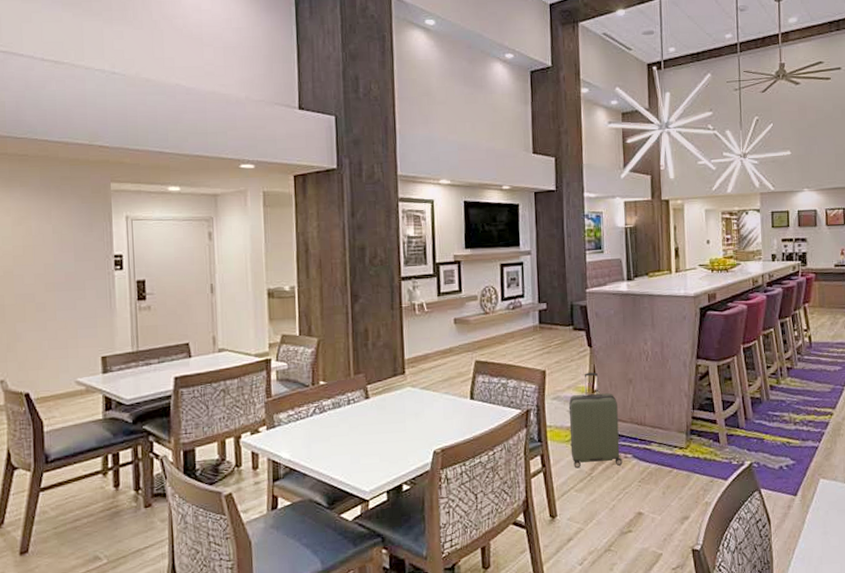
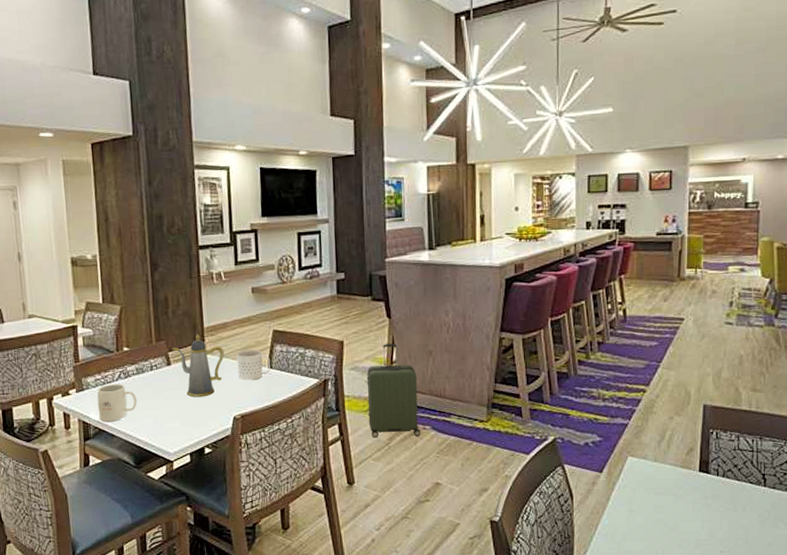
mug: none [289,419,333,461] -> present [97,384,138,422]
coffee pot: none [370,366,425,432] -> present [171,334,225,398]
mug: none [438,381,473,413] -> present [237,350,271,381]

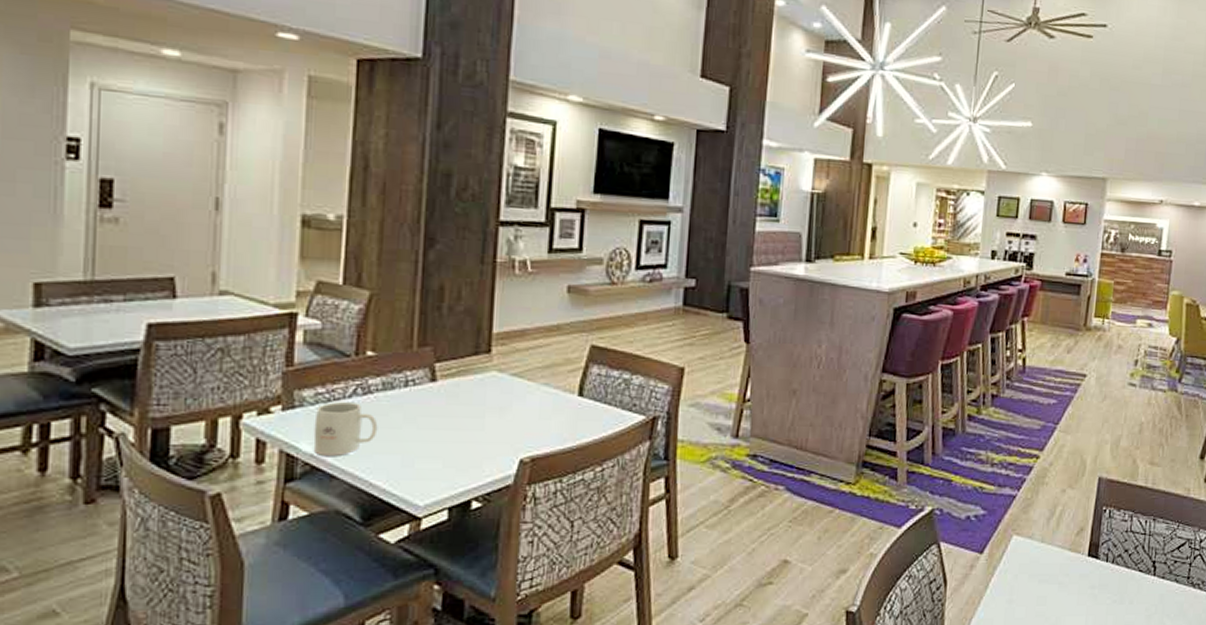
coffee pot: present [171,334,225,398] -> none [441,341,518,430]
mug: present [237,350,271,381] -> none [533,369,583,411]
suitcase: present [366,343,421,438] -> none [705,376,774,499]

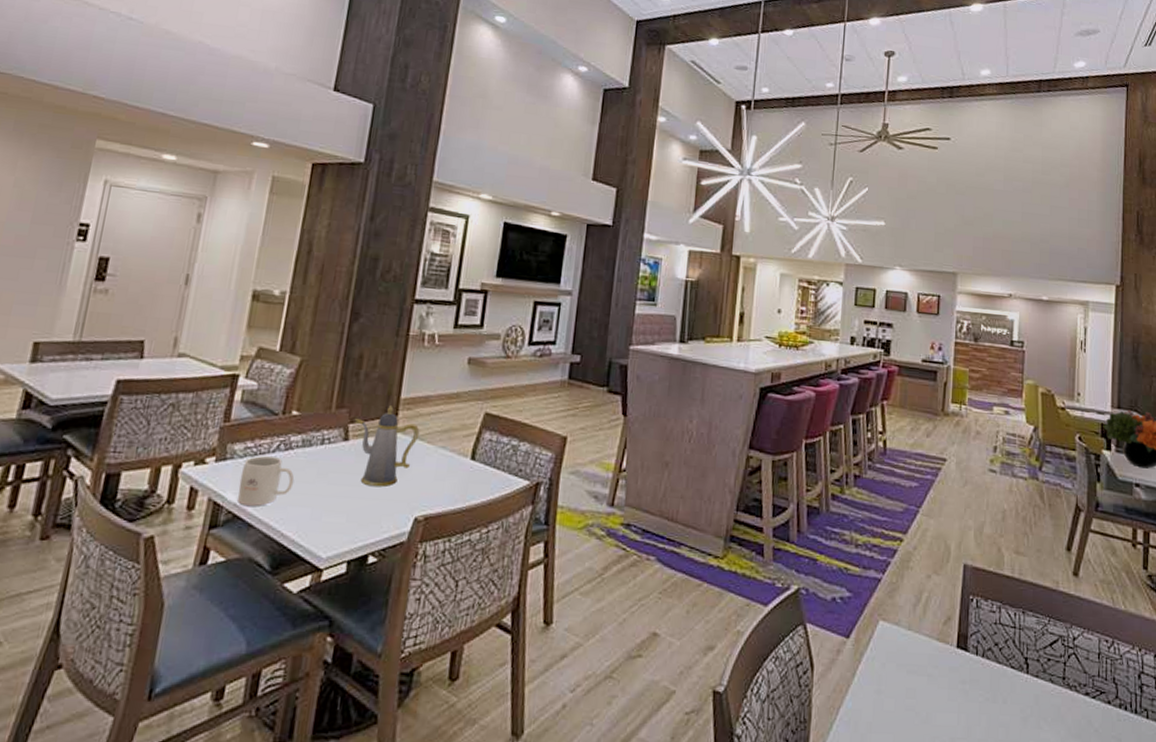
coffee pot: none [441,341,518,430] -> present [354,406,420,487]

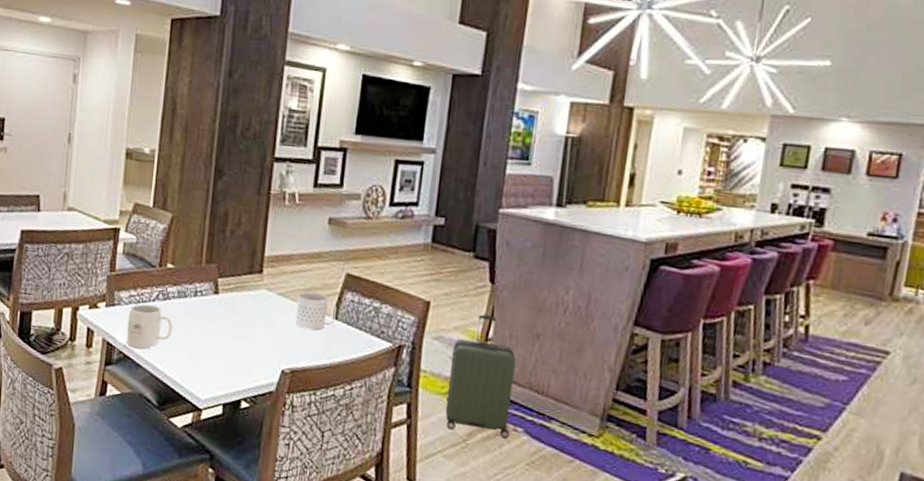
coffee pot: present [354,406,420,487] -> none [223,263,284,340]
mug: none [430,433,475,473] -> present [294,291,338,331]
suitcase: none [581,447,647,569] -> present [445,314,516,439]

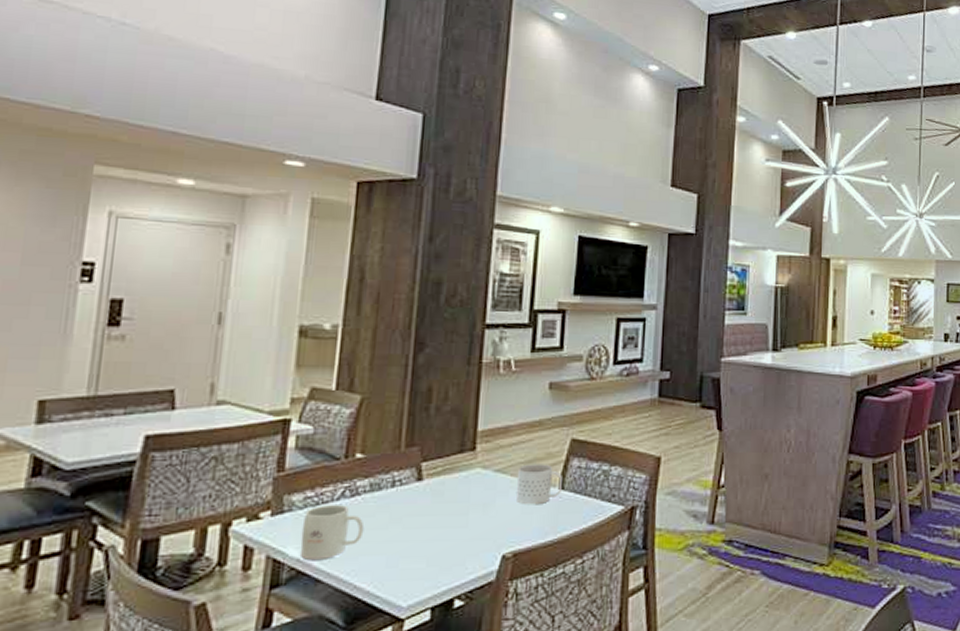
suitcase: present [445,314,516,439] -> none [683,463,748,586]

